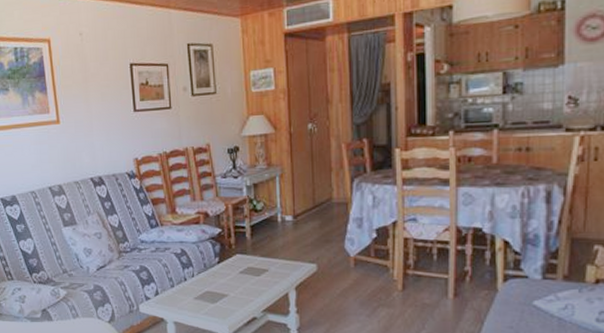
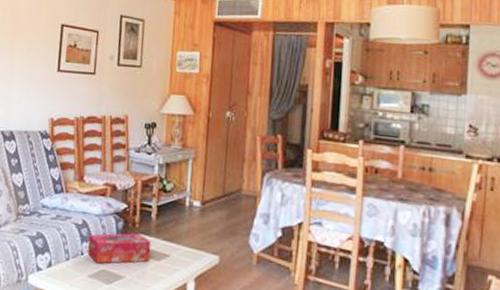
tissue box: none [188,253,250,286] -> present [87,233,152,264]

